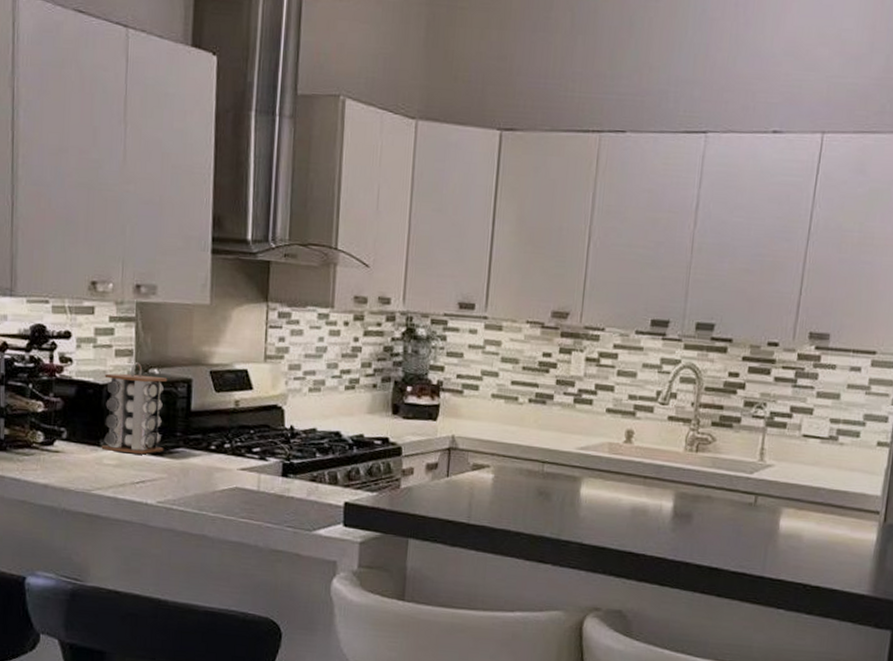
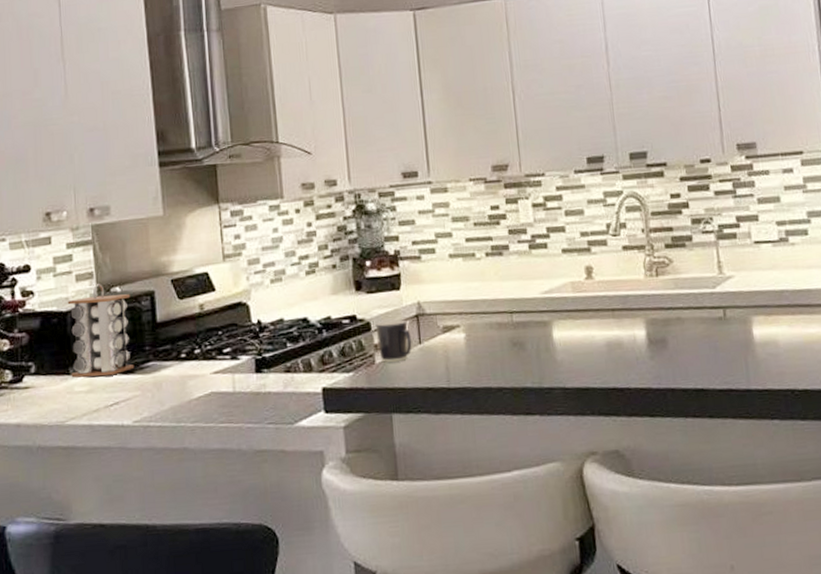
mug: none [406,448,440,491] -> present [375,319,412,363]

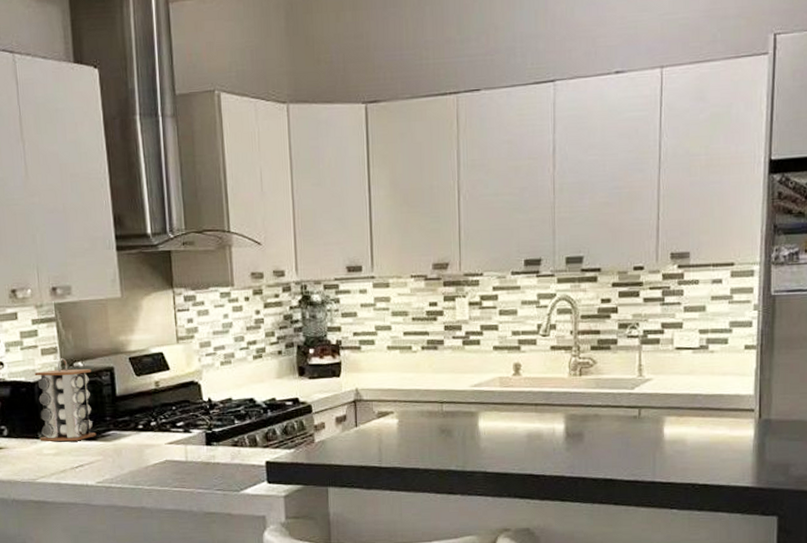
mug: present [375,319,412,363] -> none [316,404,349,443]

